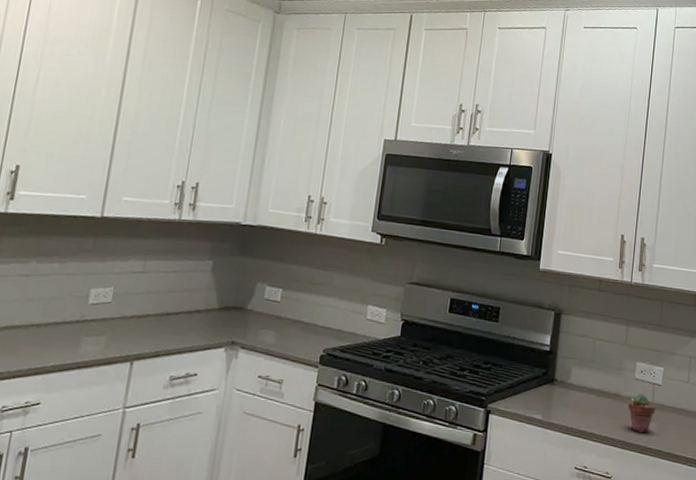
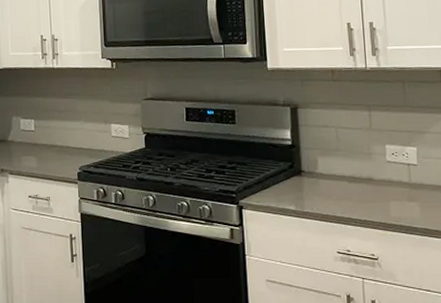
potted succulent: present [628,393,656,433] -> none [384,175,415,214]

